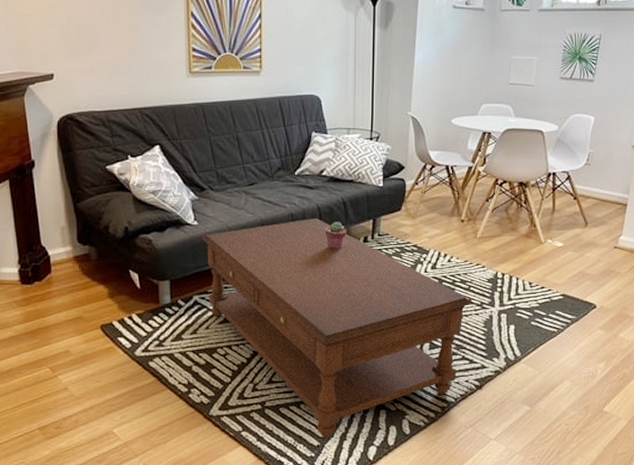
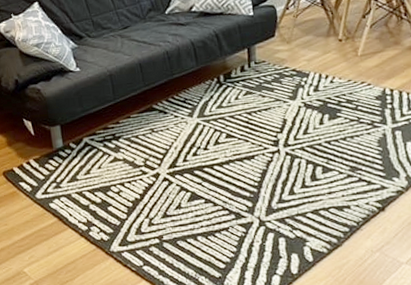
coffee table: present [201,218,473,439] -> none [84,53,363,270]
potted succulent: present [326,222,346,250] -> none [201,54,223,83]

